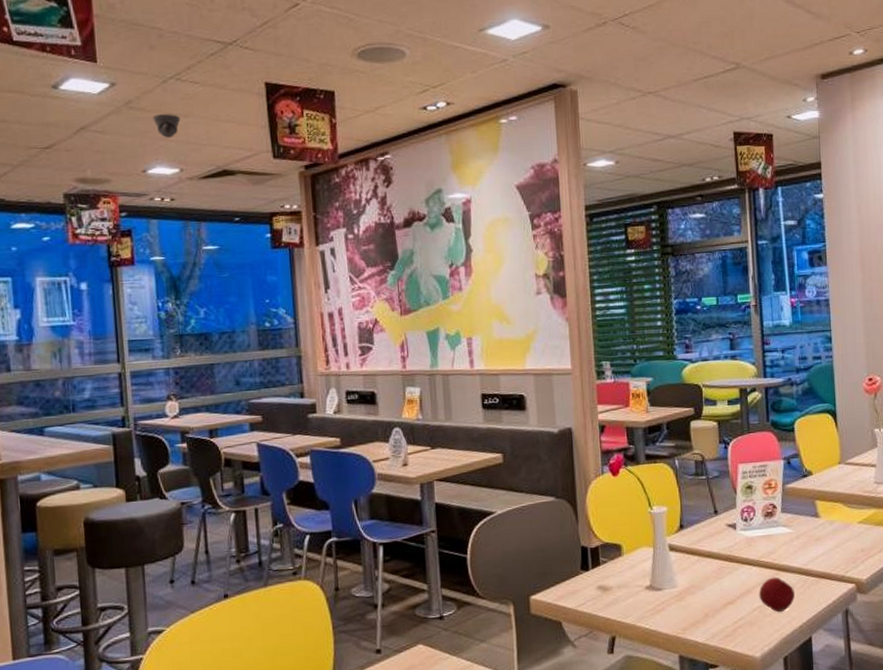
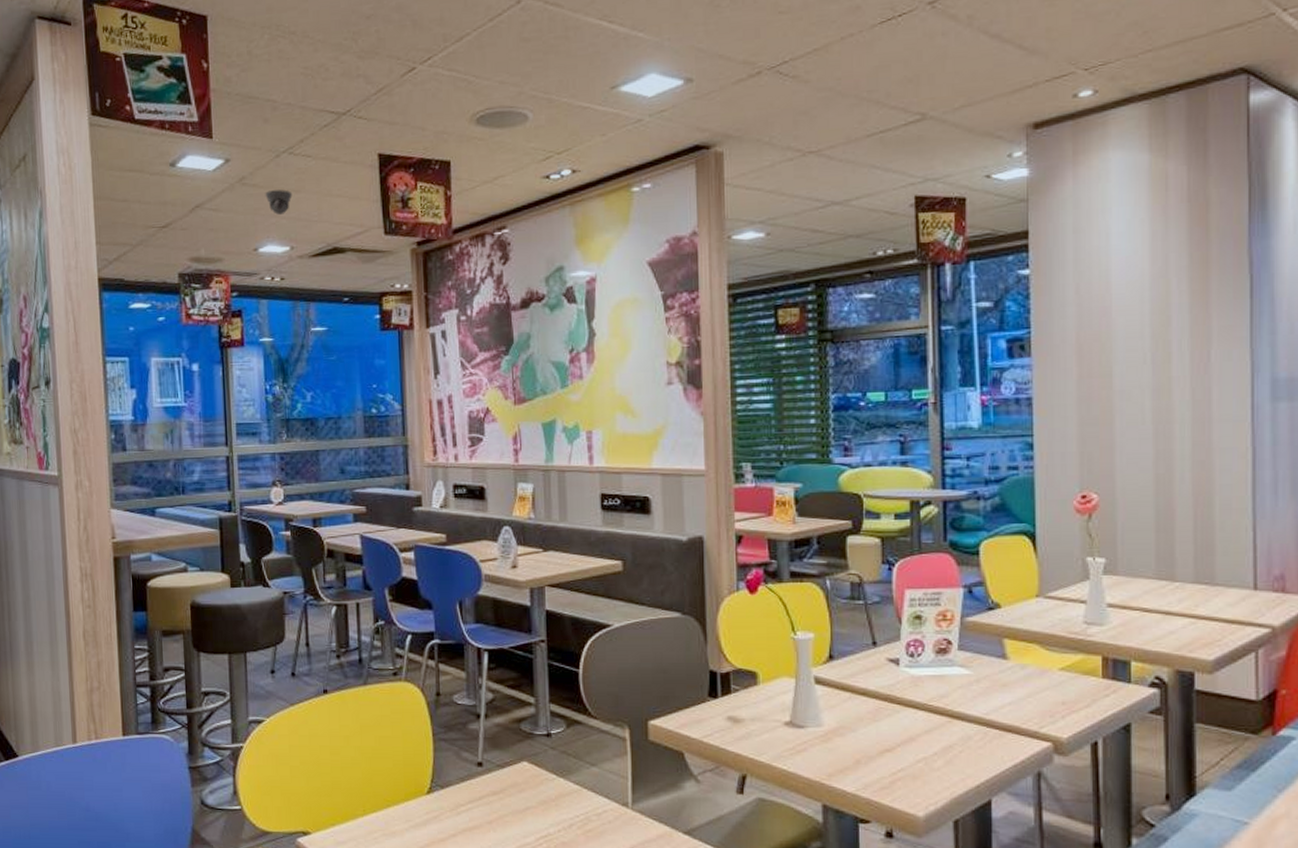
apple: present [758,577,795,613] -> none [925,725,971,768]

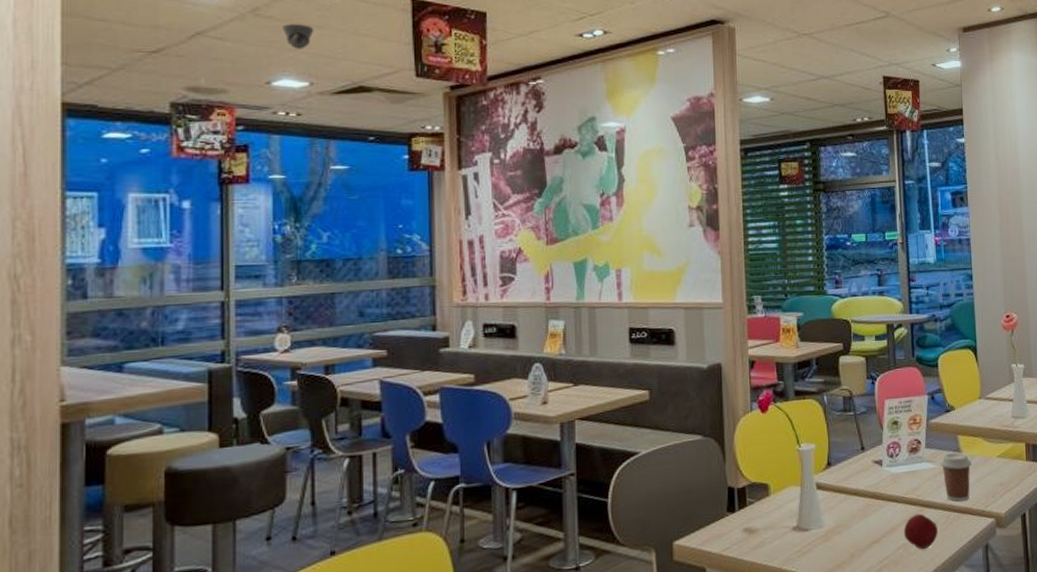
apple: none [925,725,971,768] -> present [903,513,938,550]
coffee cup: none [976,659,1022,717] -> present [939,452,972,501]

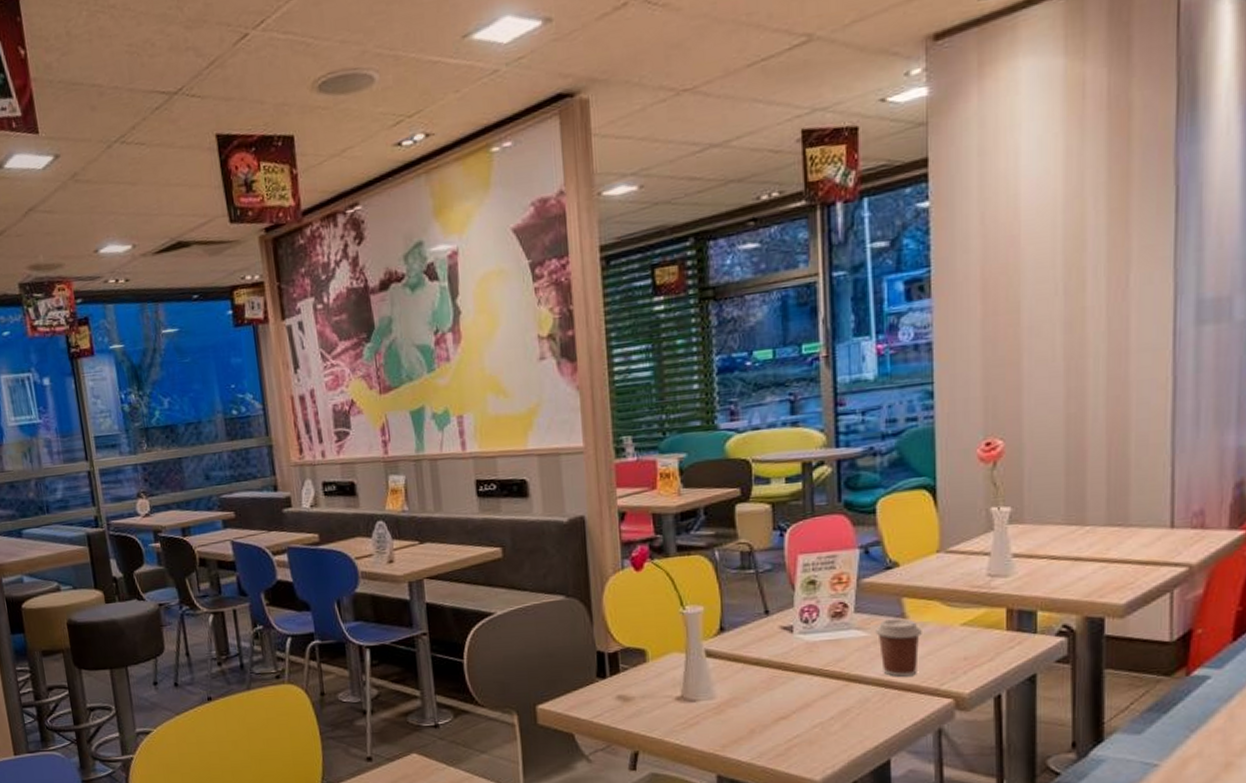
security camera: present [282,24,314,49] -> none [100,183,129,212]
apple: present [903,513,938,550] -> none [821,688,869,731]

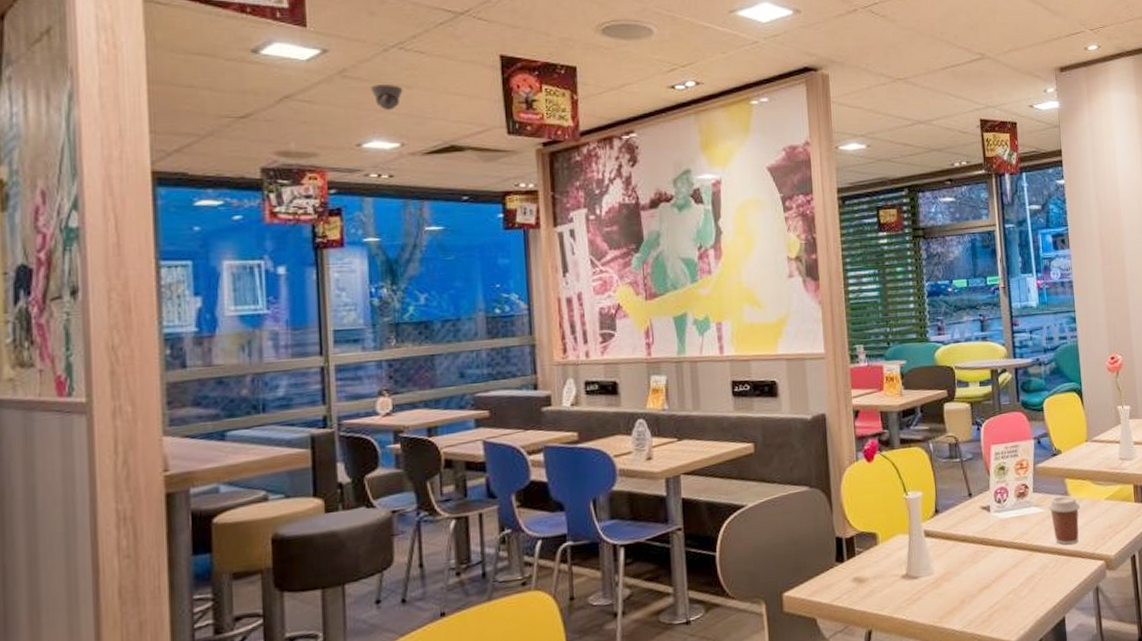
security camera: none [100,183,129,212] -> present [370,85,403,110]

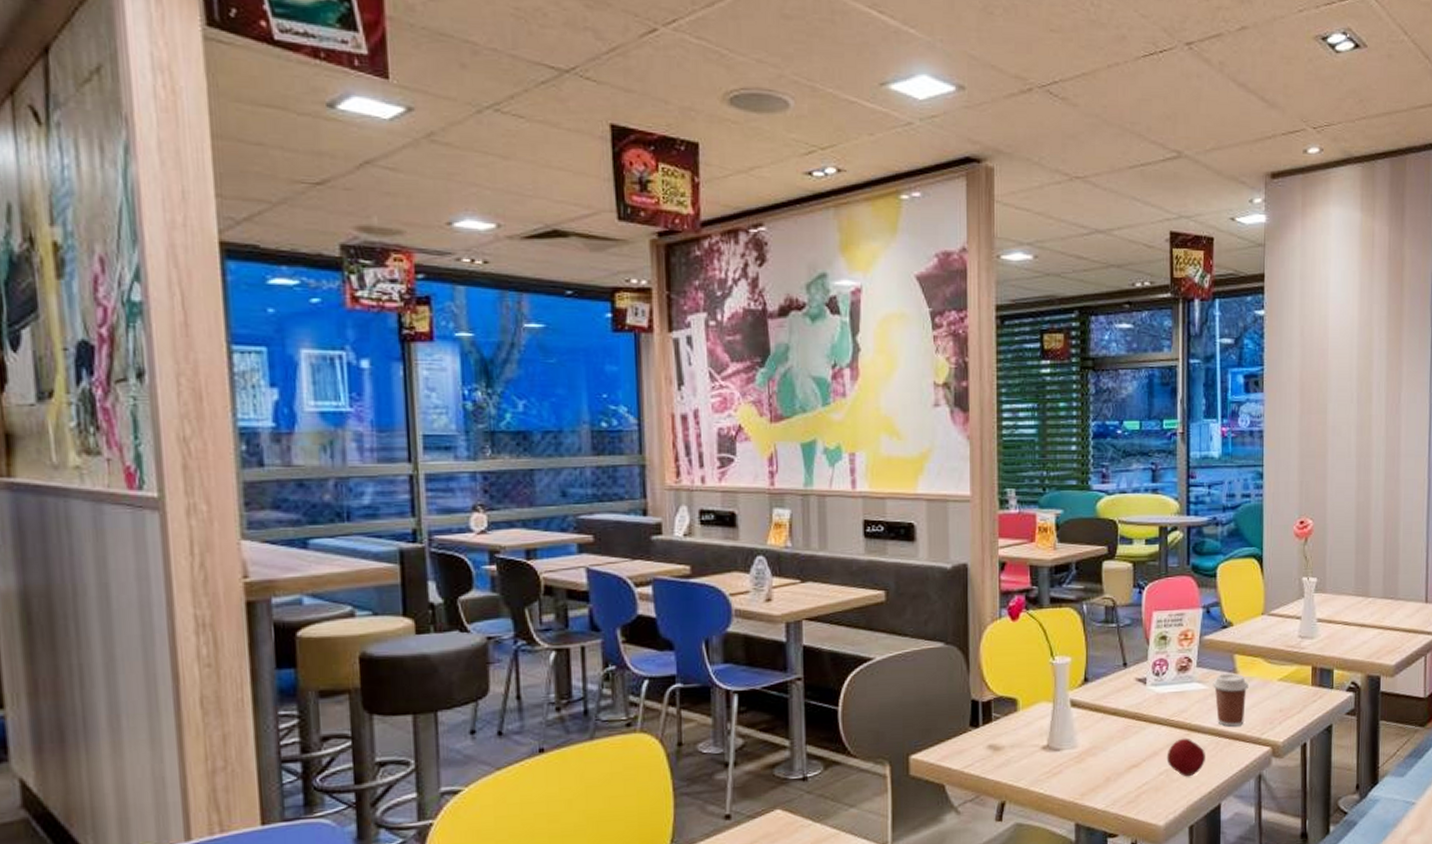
security camera: present [370,85,403,110] -> none [462,153,499,184]
apple: none [1013,558,1048,594] -> present [1166,738,1205,777]

